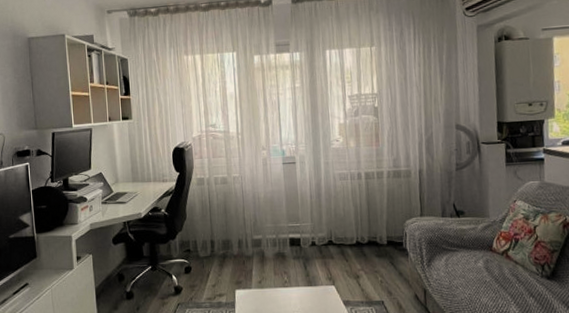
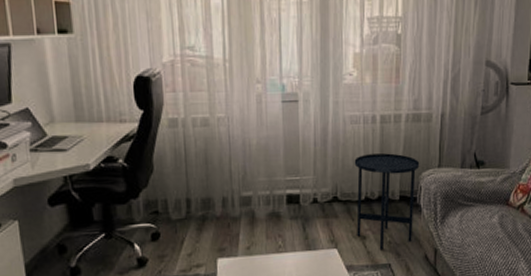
side table: none [344,204,404,289] -> present [354,153,420,250]

